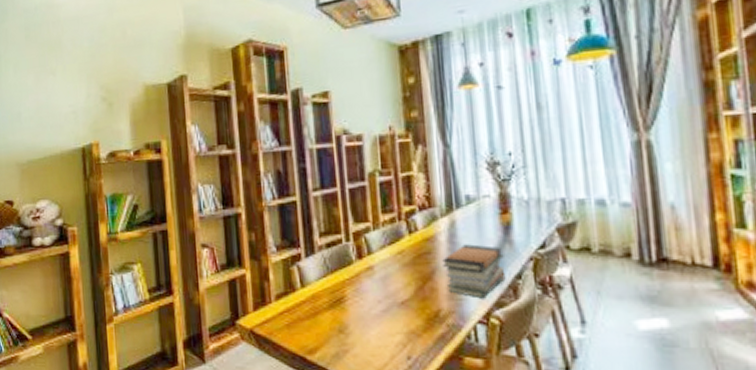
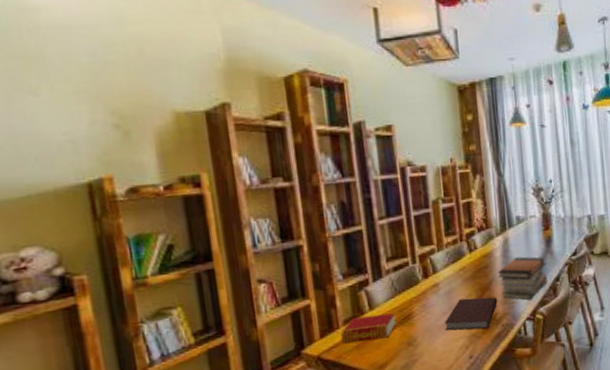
book: none [273,293,327,321] -> present [341,313,396,343]
notebook: none [379,287,442,326] -> present [444,297,498,331]

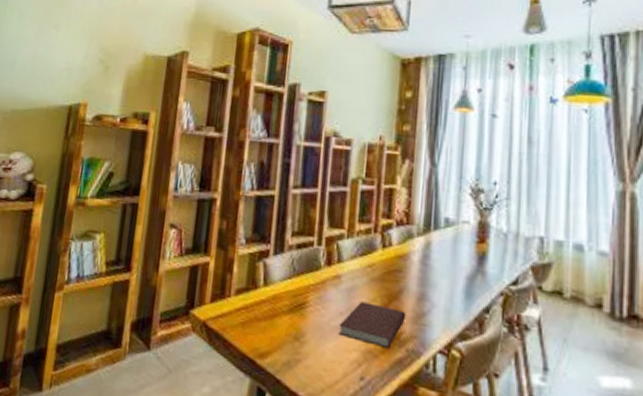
book: present [341,313,396,343] -> none [230,290,288,323]
book stack: present [498,256,548,301] -> none [412,268,475,328]

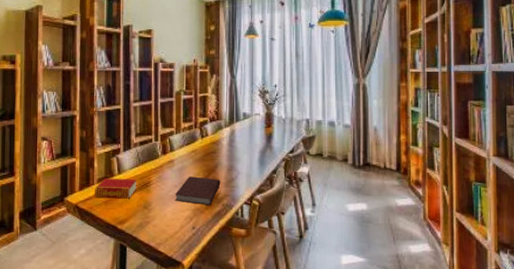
book: none [230,290,288,323] -> present [95,179,137,199]

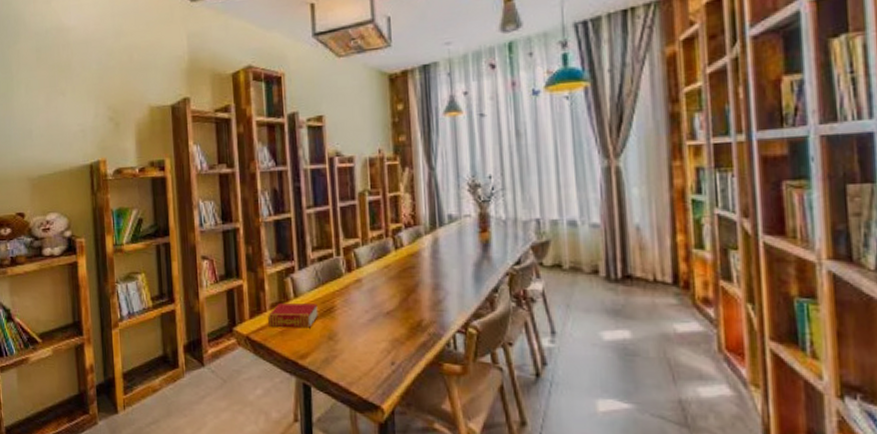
notebook: present [175,176,221,205] -> none [366,298,425,334]

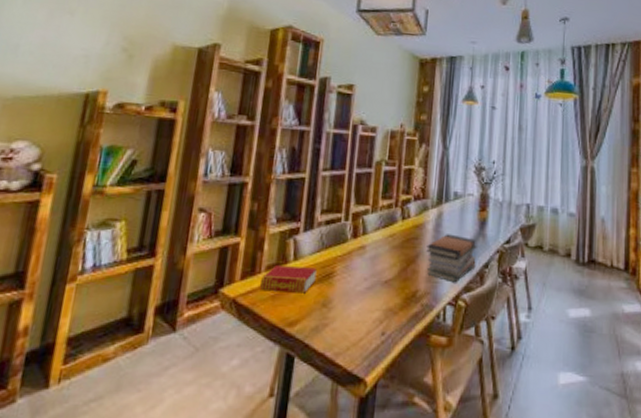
book stack: none [425,260,484,310] -> present [426,234,477,283]

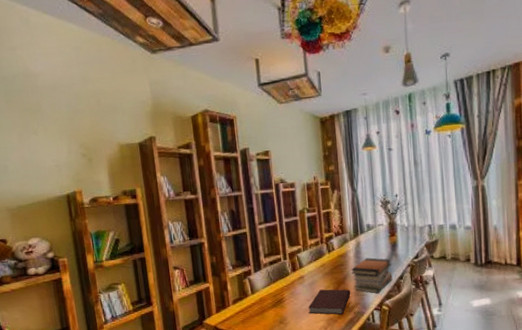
book: present [260,265,317,293] -> none [231,297,271,318]
notebook: none [363,267,422,305] -> present [308,289,351,315]

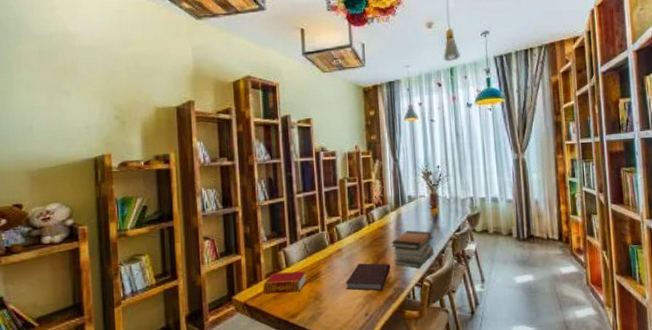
book: none [231,297,271,318] -> present [263,271,306,293]

